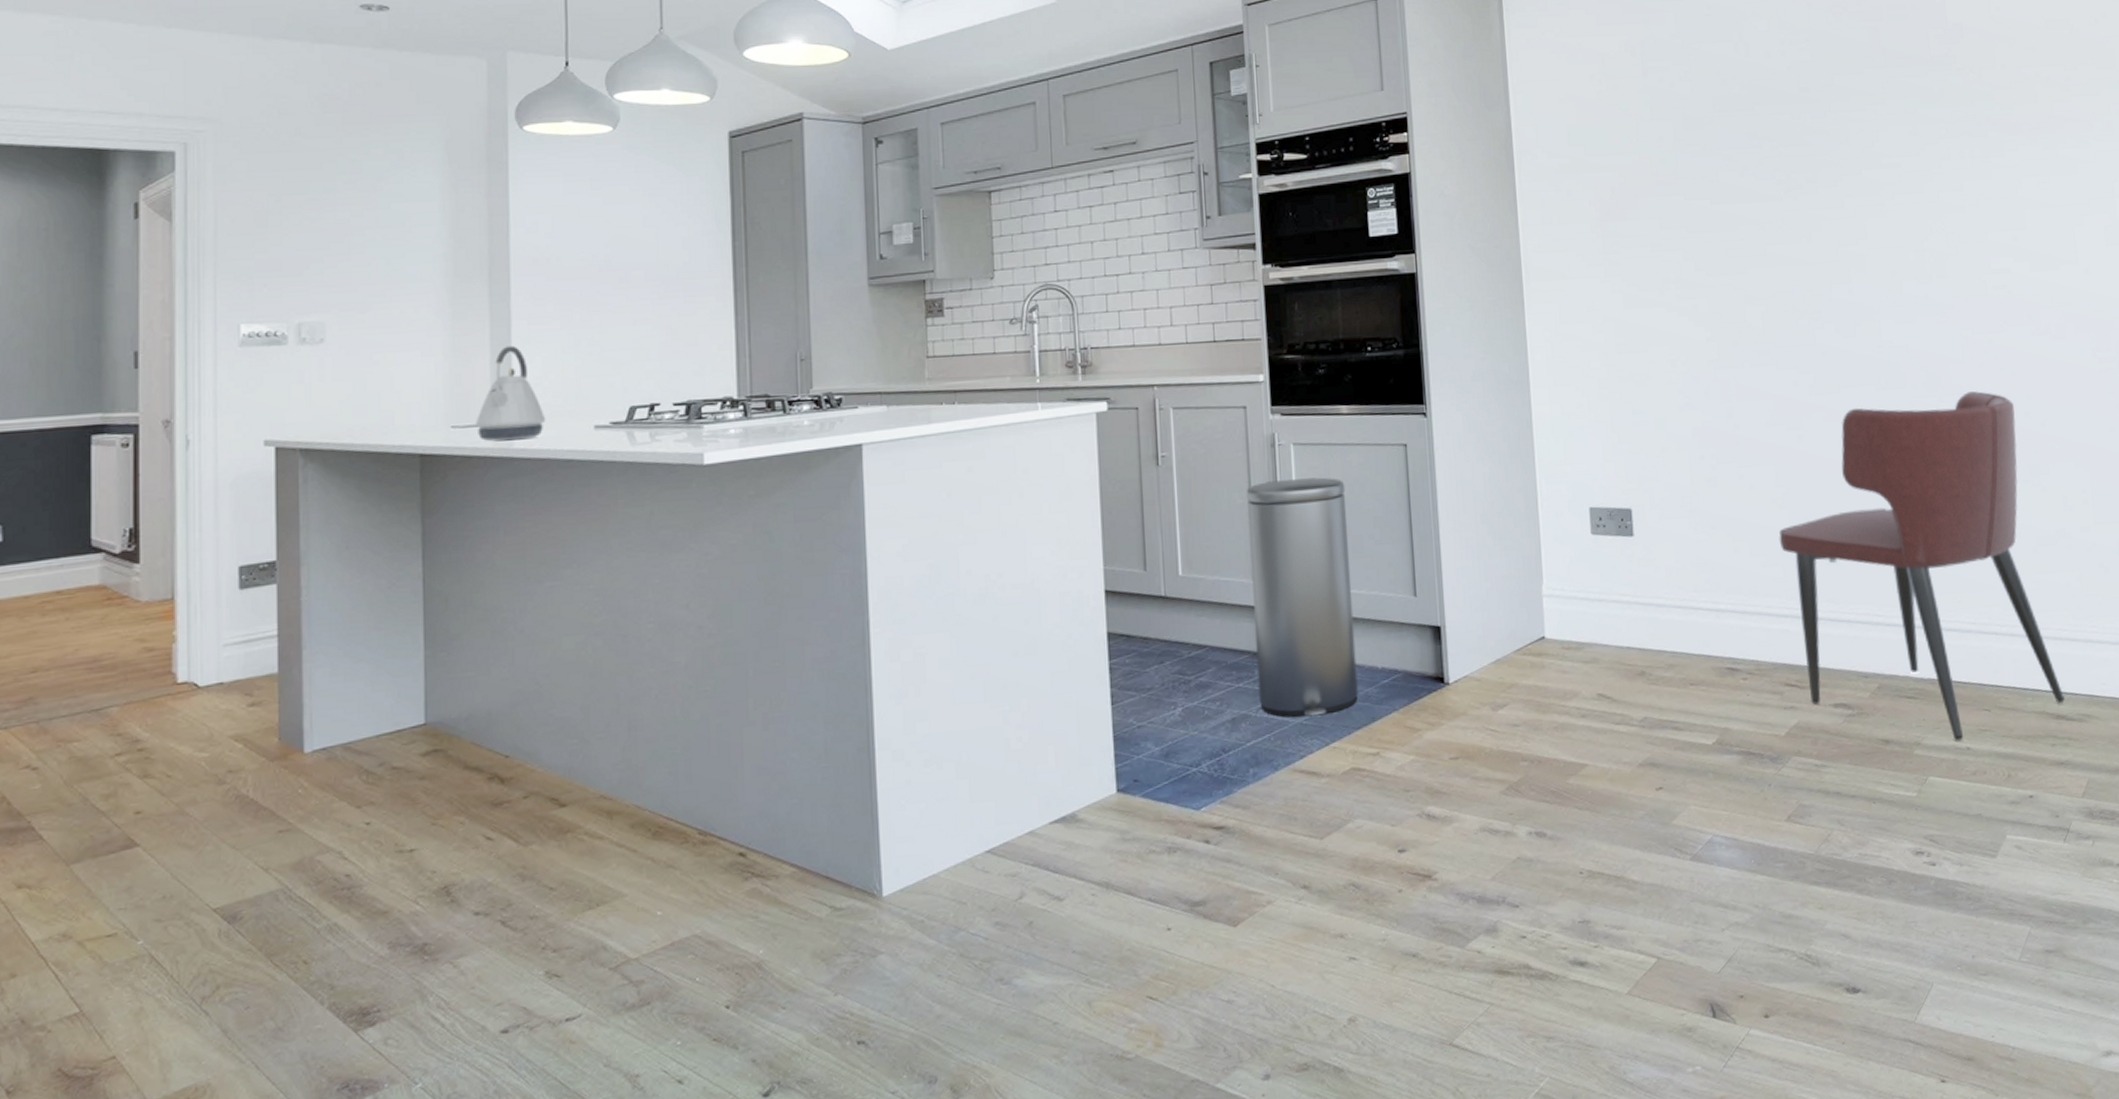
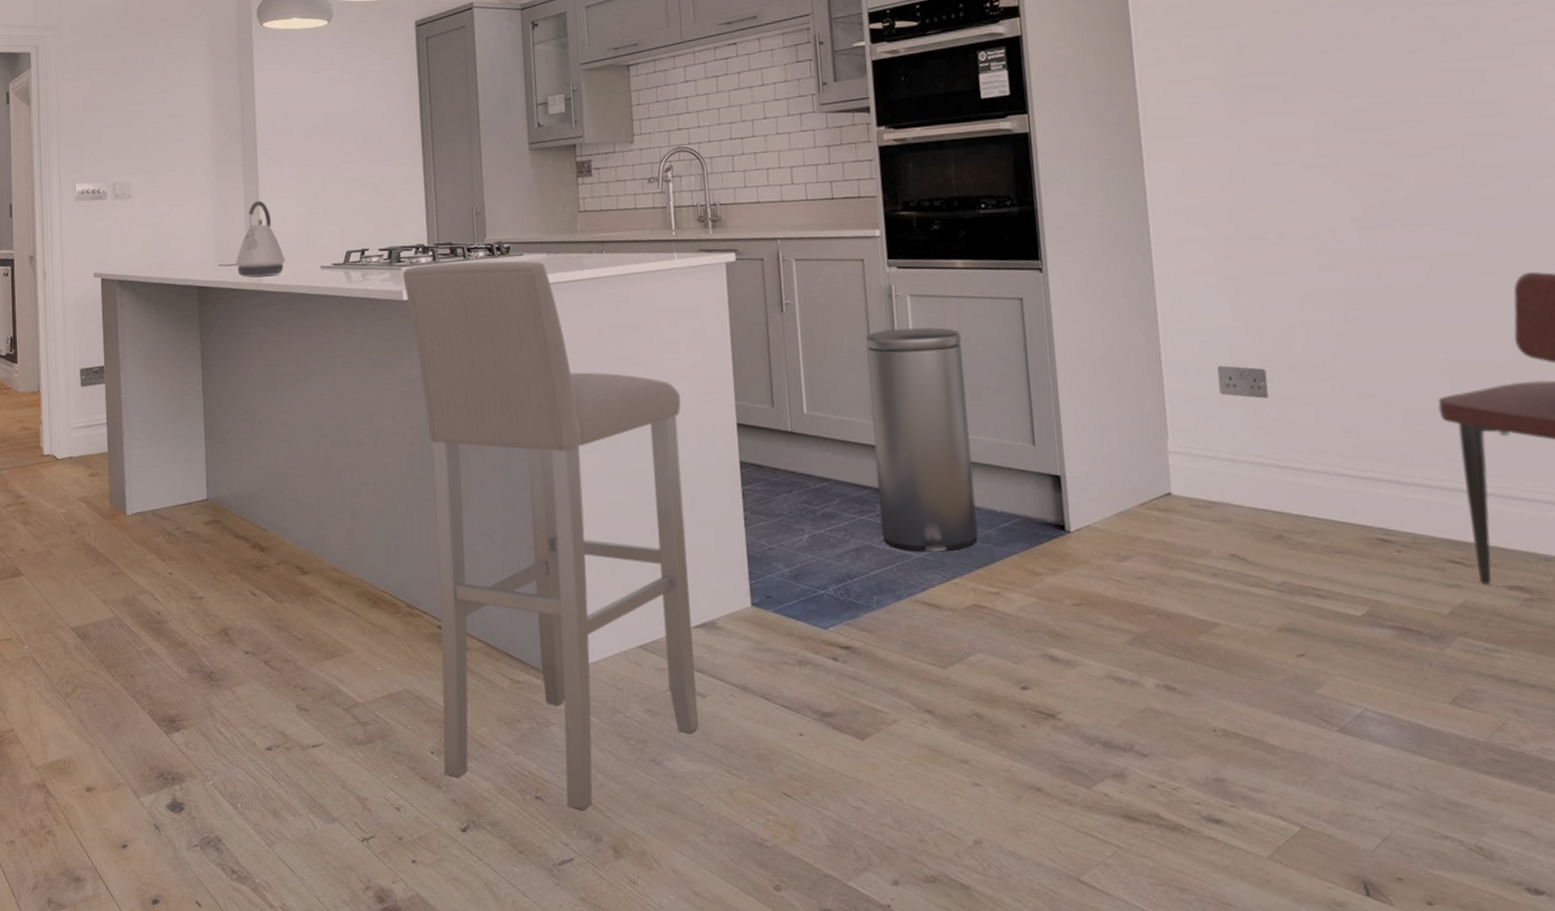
bar stool: none [704,414,1055,1050] -> present [402,261,699,811]

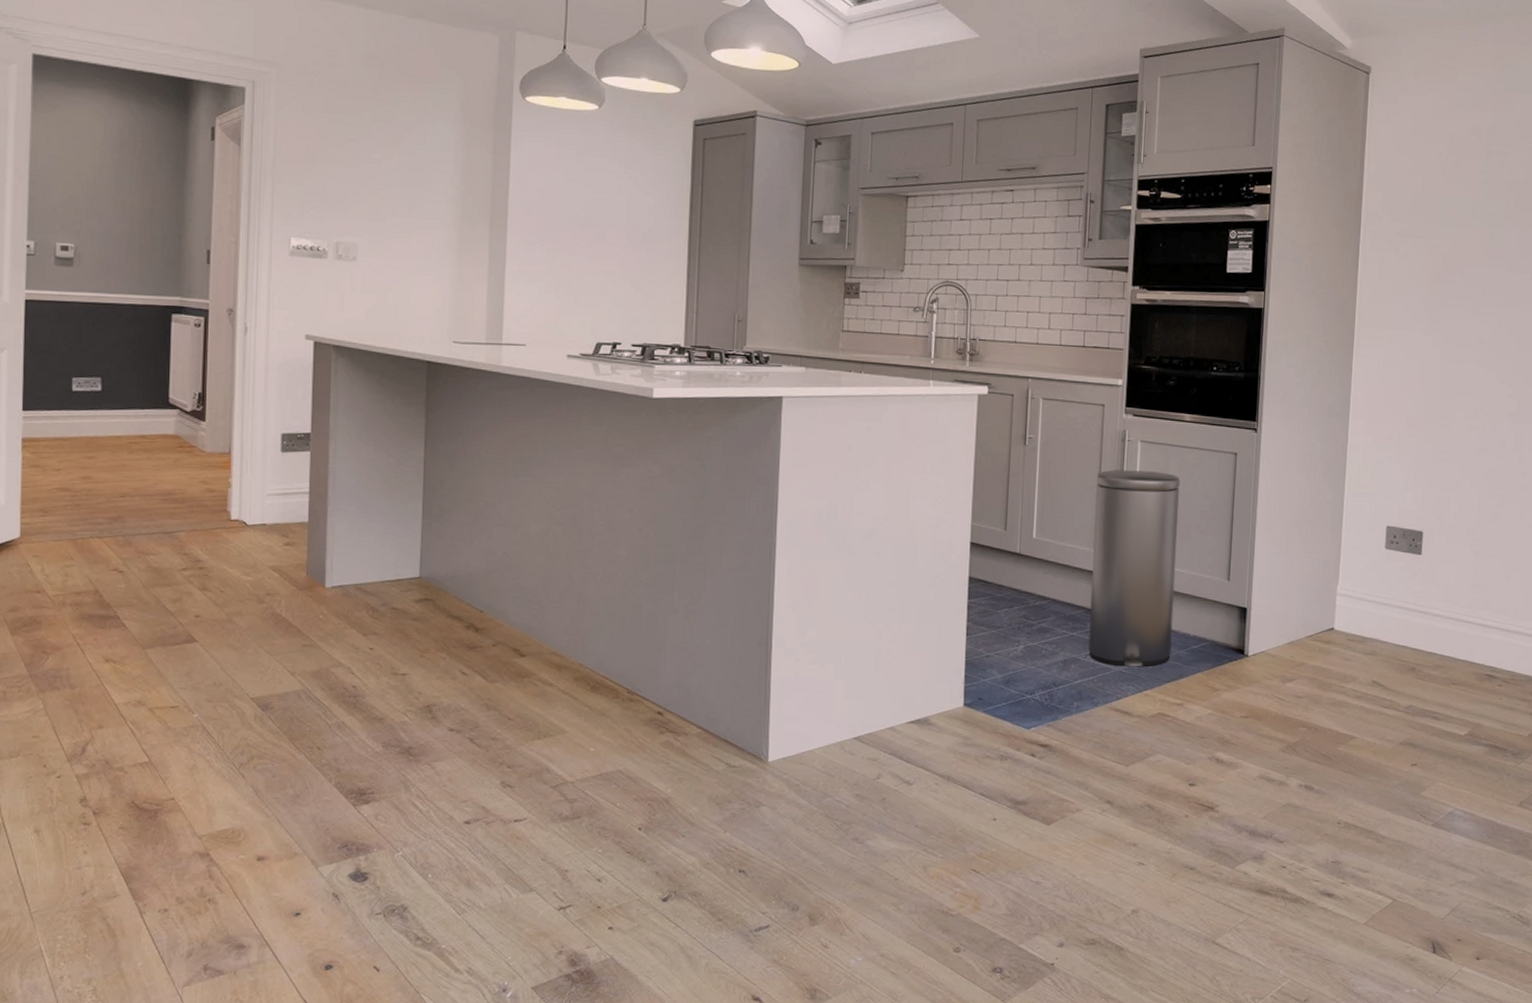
kettle: present [236,200,286,277] -> none [473,280,529,359]
bar stool: present [402,261,699,811] -> none [650,365,921,883]

